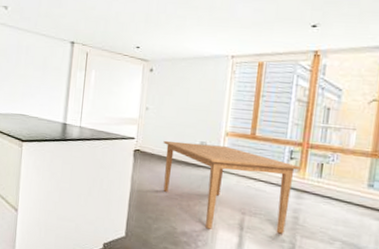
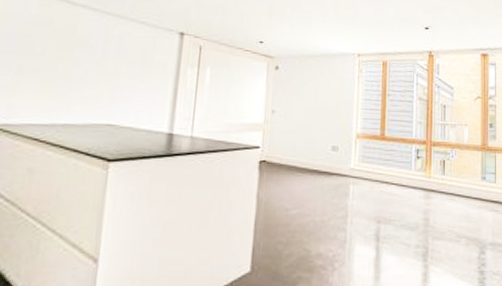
dining table: present [163,141,302,234] -> none [292,147,428,246]

